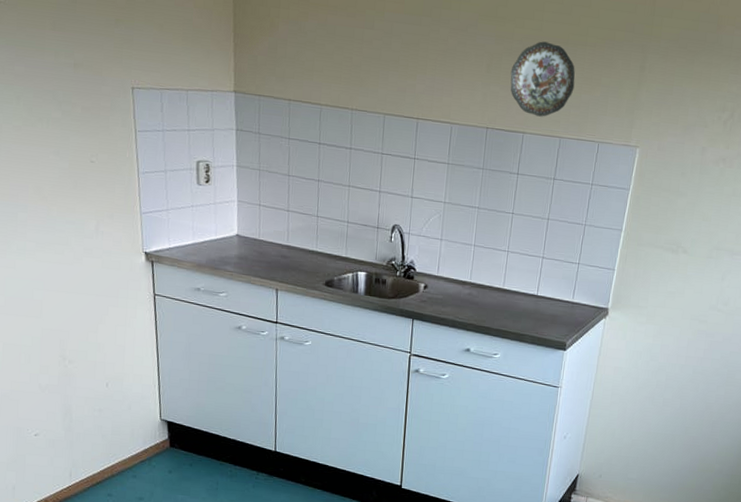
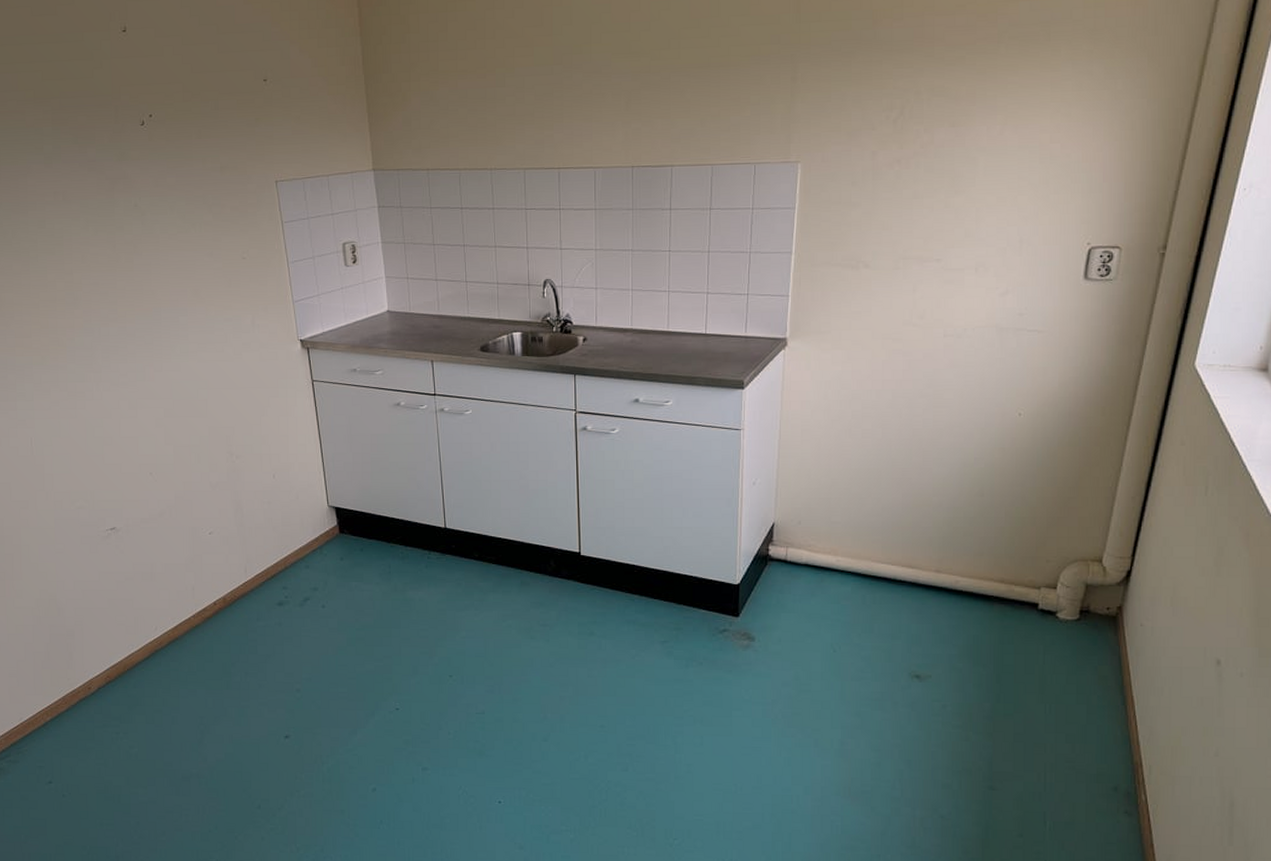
decorative plate: present [510,41,575,117] -> none [651,69,722,147]

